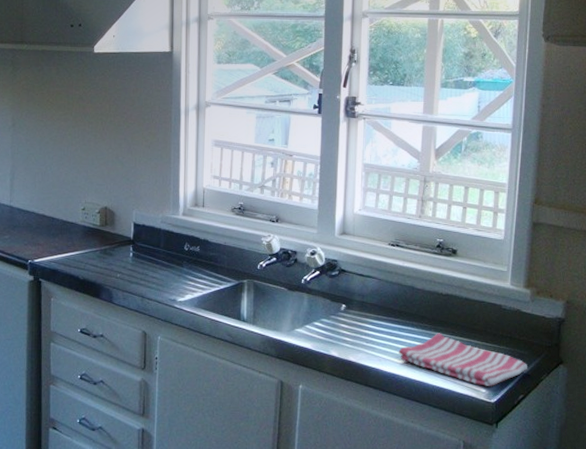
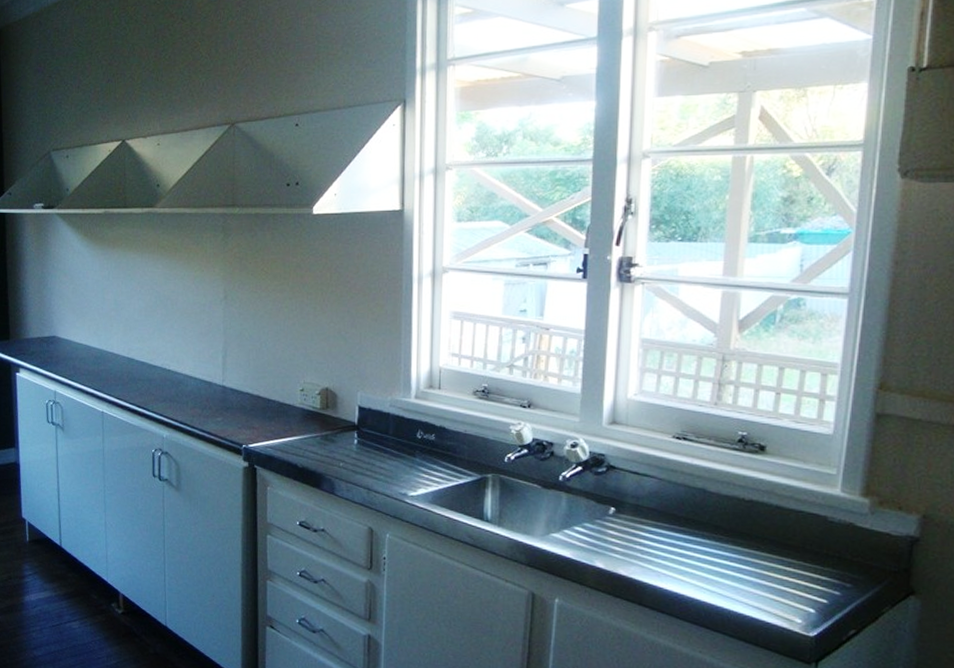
dish towel: present [398,333,527,386] -> none [683,547,862,617]

